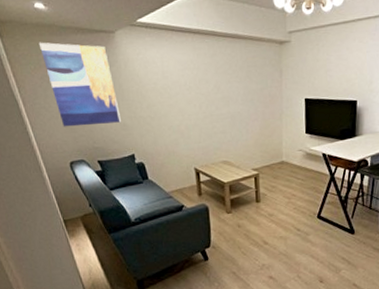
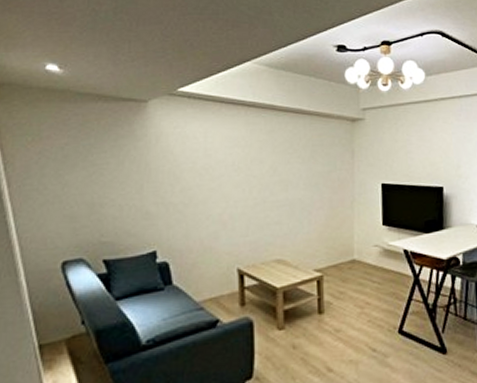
wall art: present [38,42,122,127] -> none [43,109,144,215]

